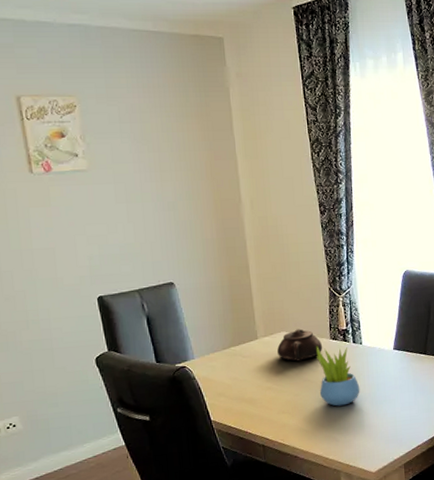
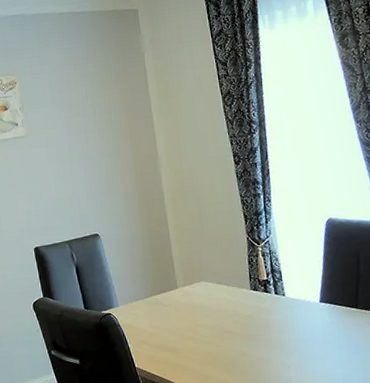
teapot: present [277,329,323,361] -> none [197,279,244,312]
succulent plant: present [315,345,360,406] -> none [236,296,286,360]

